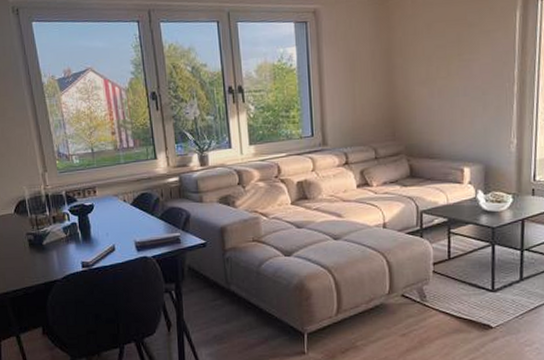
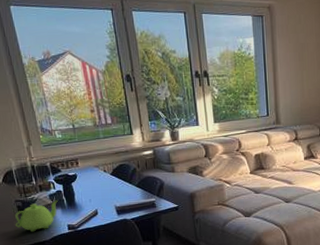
teapot: none [25,233,72,270] -> present [15,200,58,232]

